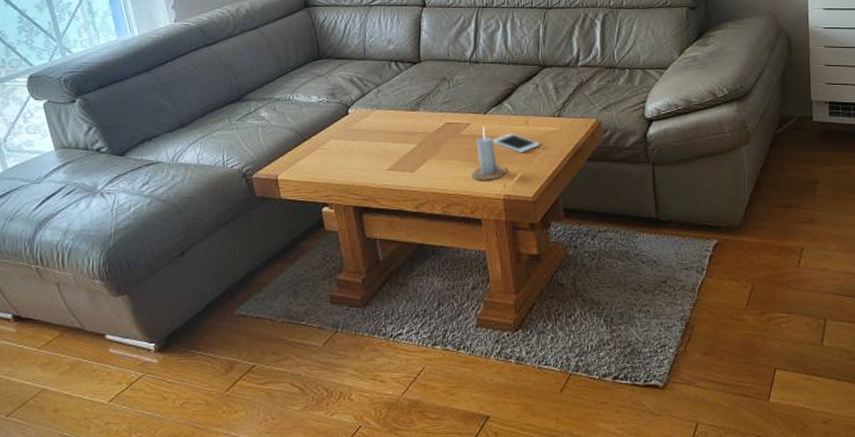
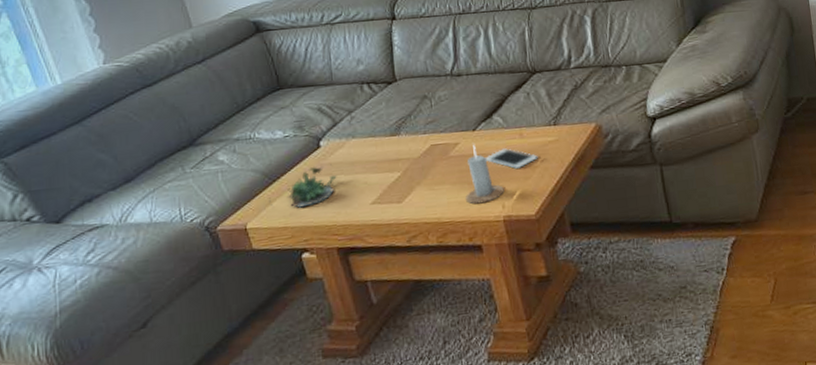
succulent plant: none [298,130,360,166] -> present [268,164,337,208]

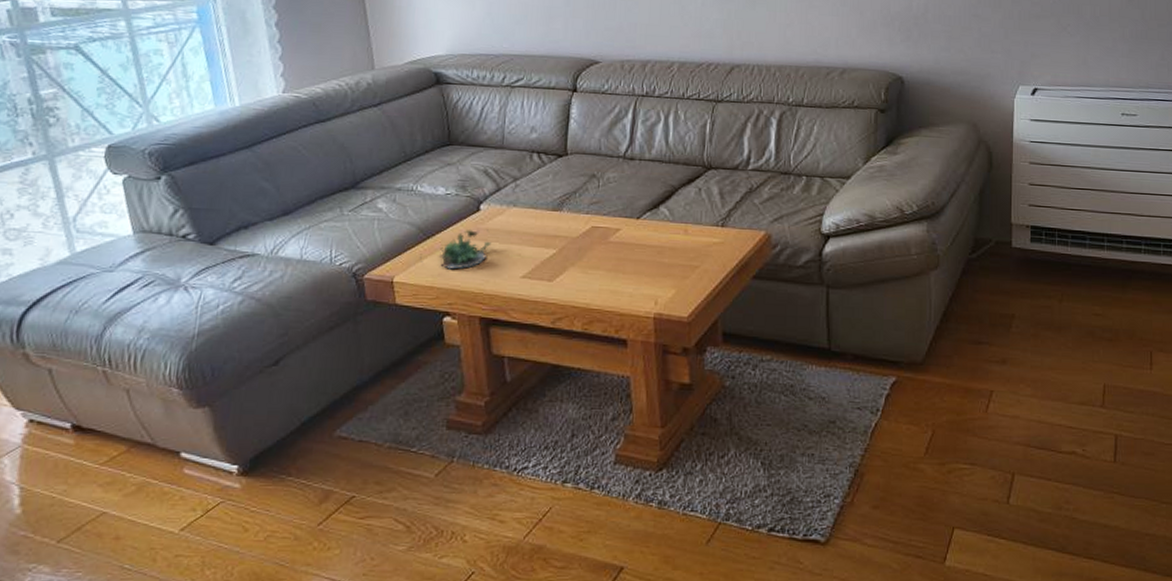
candle: present [464,144,505,205] -> none [617,232,660,296]
cell phone: present [485,148,538,169] -> none [645,242,700,266]

